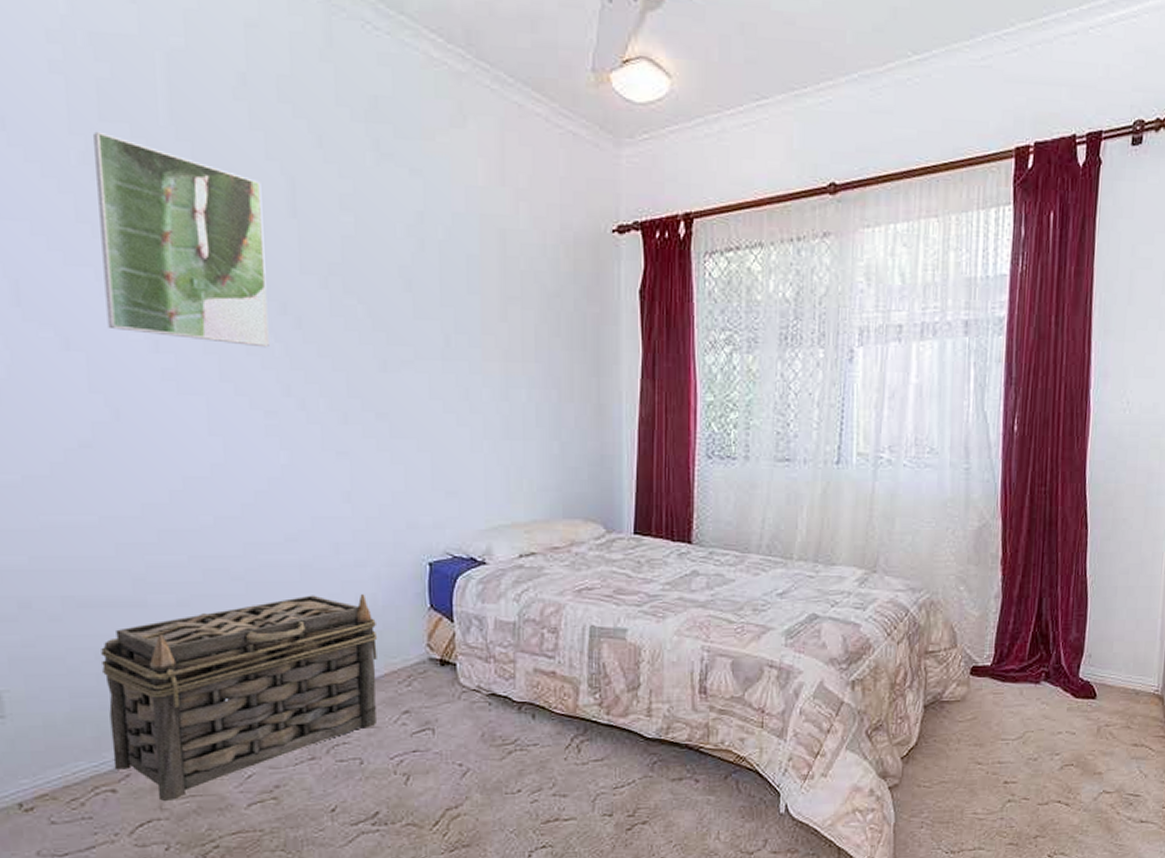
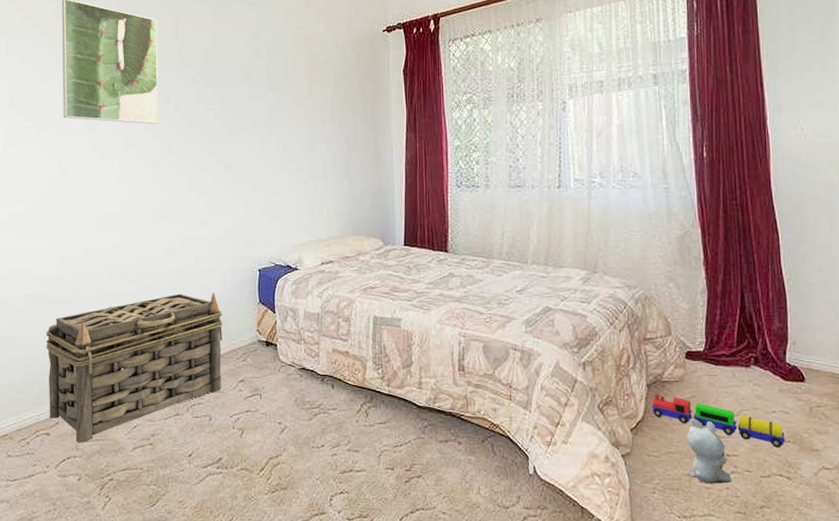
toy train: none [927,716,1069,773] -> present [651,394,785,448]
plush toy: none [959,743,1007,815] -> present [686,419,731,484]

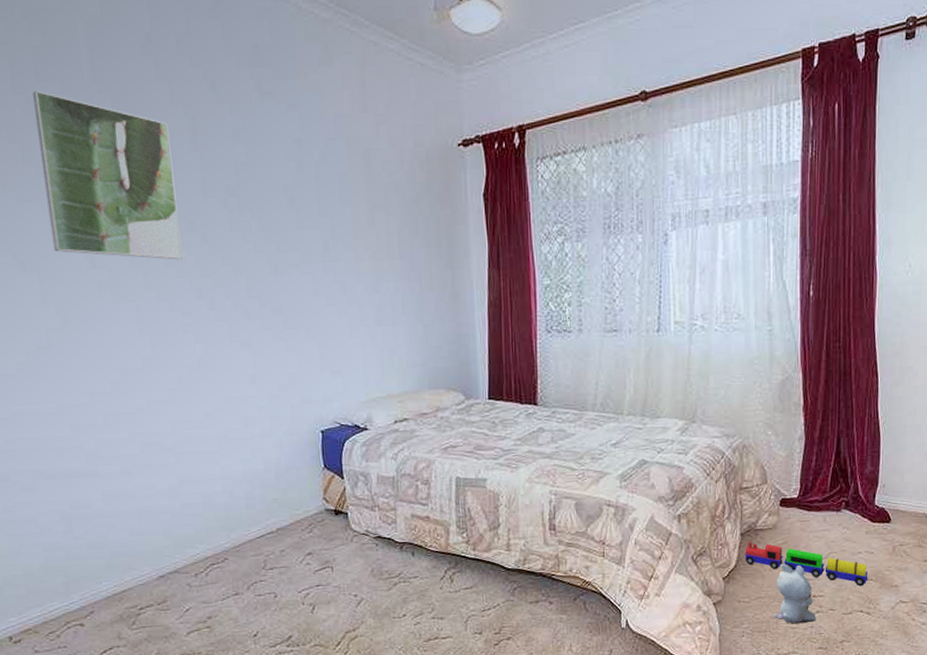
basket: present [46,293,223,444] -> none [65,459,286,633]

